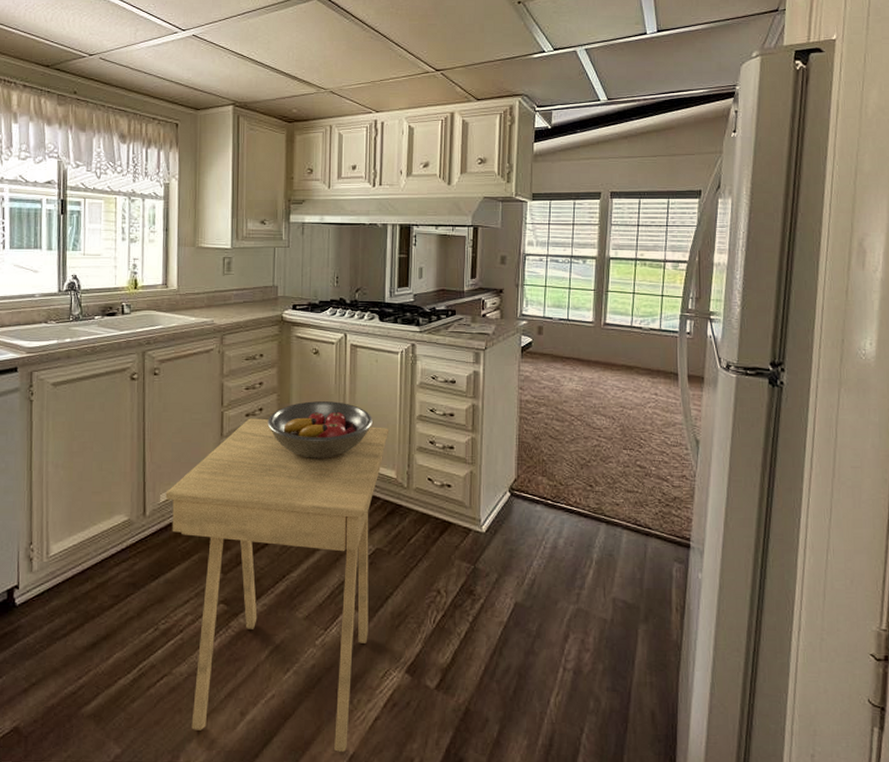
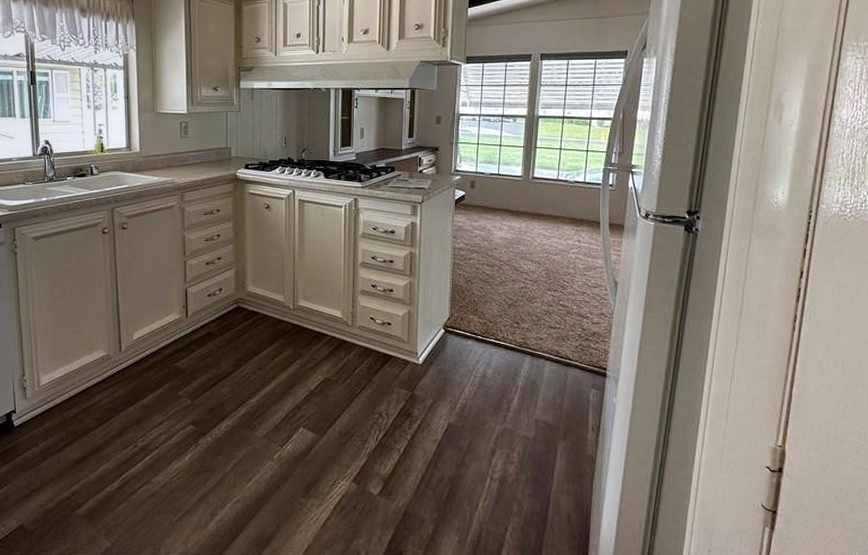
side table: present [165,418,390,752] -> none [138,266,335,546]
fruit bowl: present [267,401,373,459] -> none [225,251,320,301]

